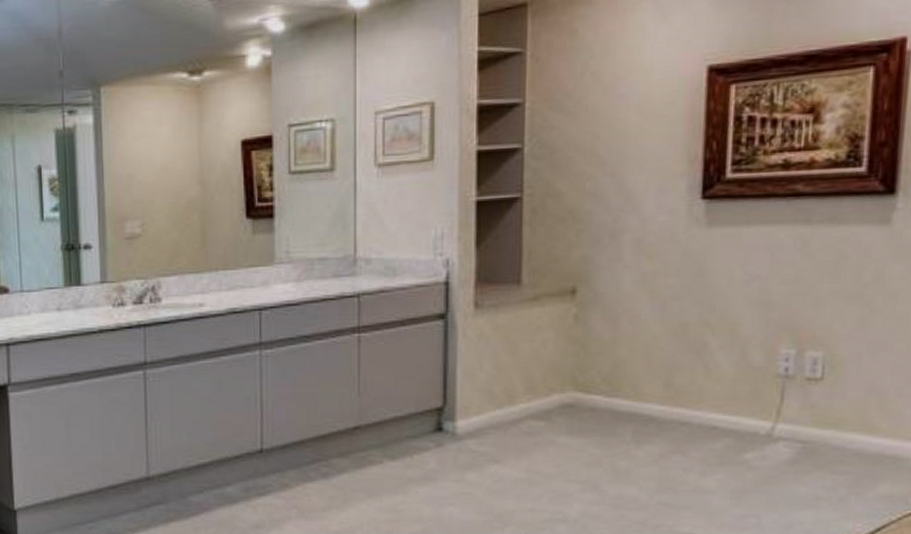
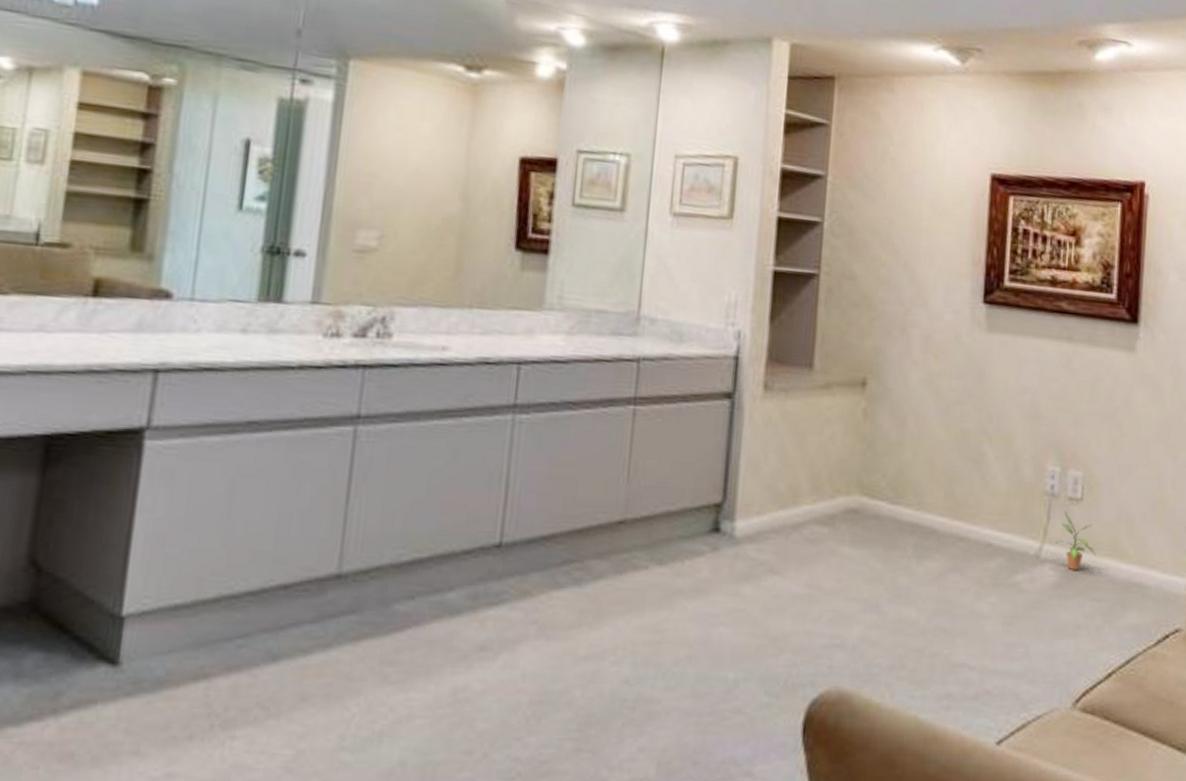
potted plant: none [783,391,840,446] -> present [1049,511,1096,570]

